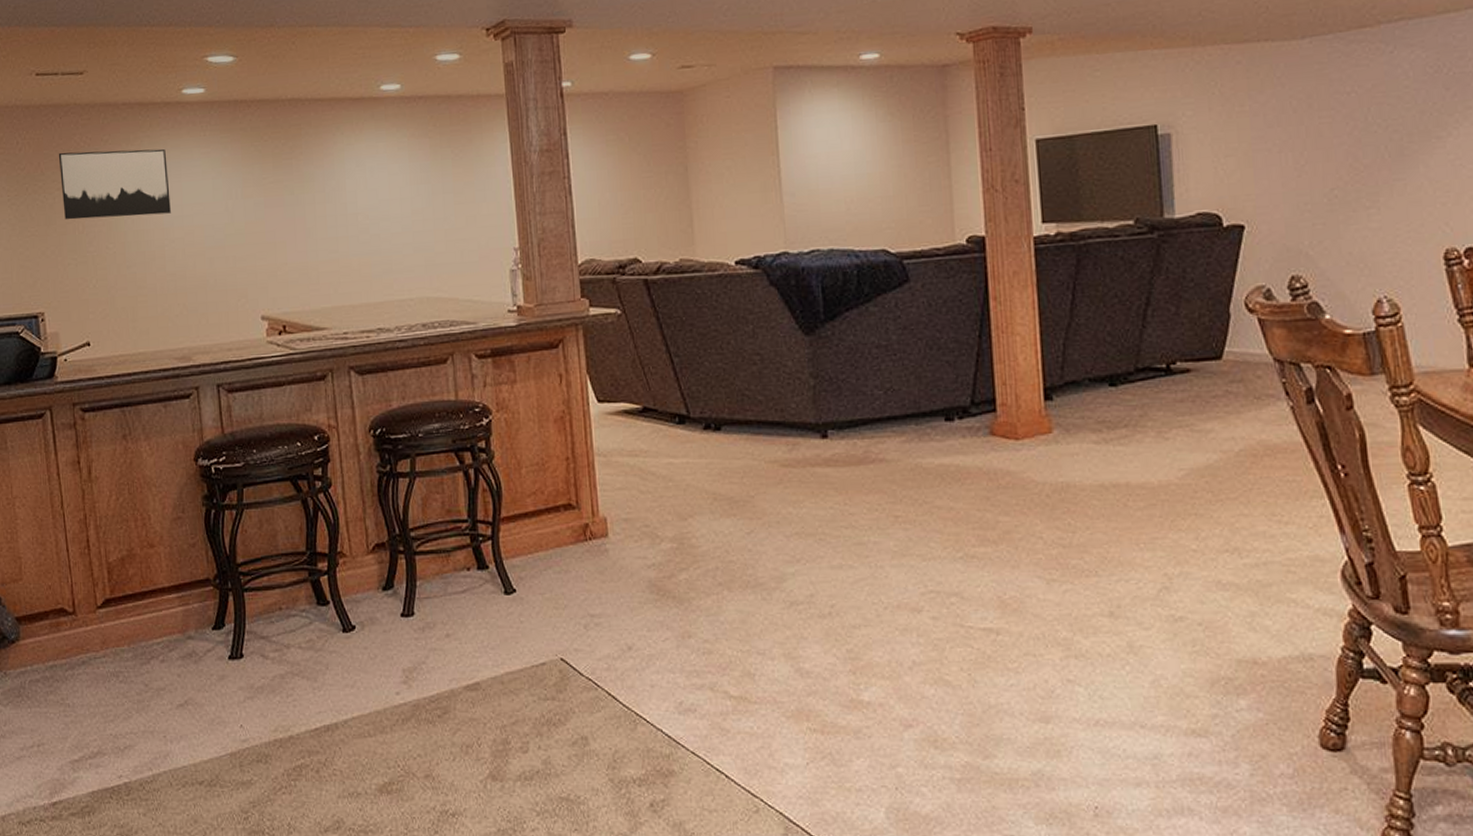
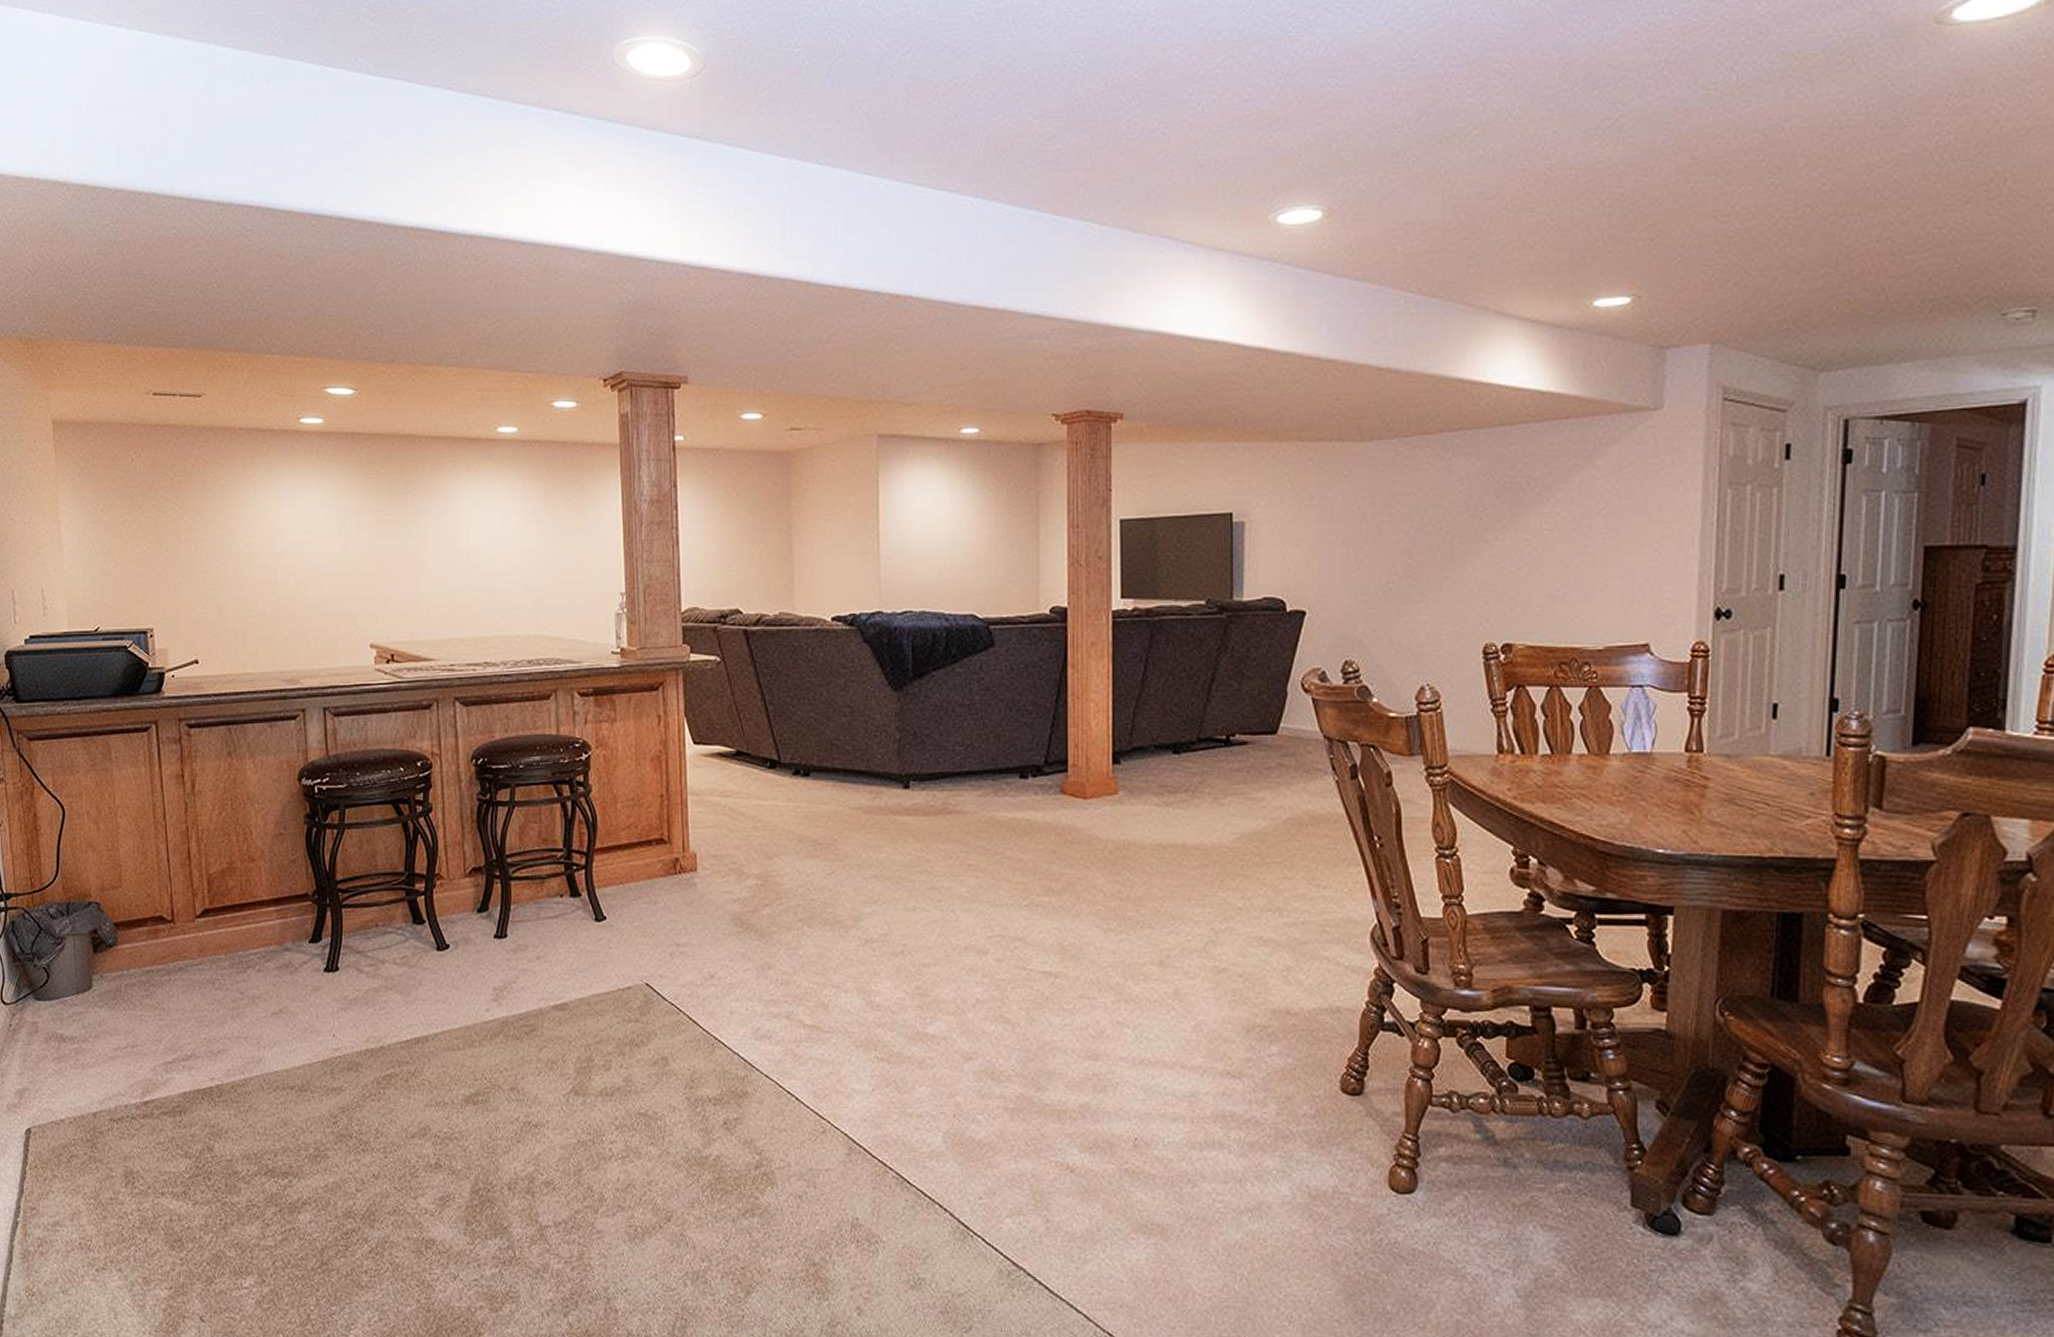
wall art: present [58,148,171,220] -> none [173,472,284,540]

